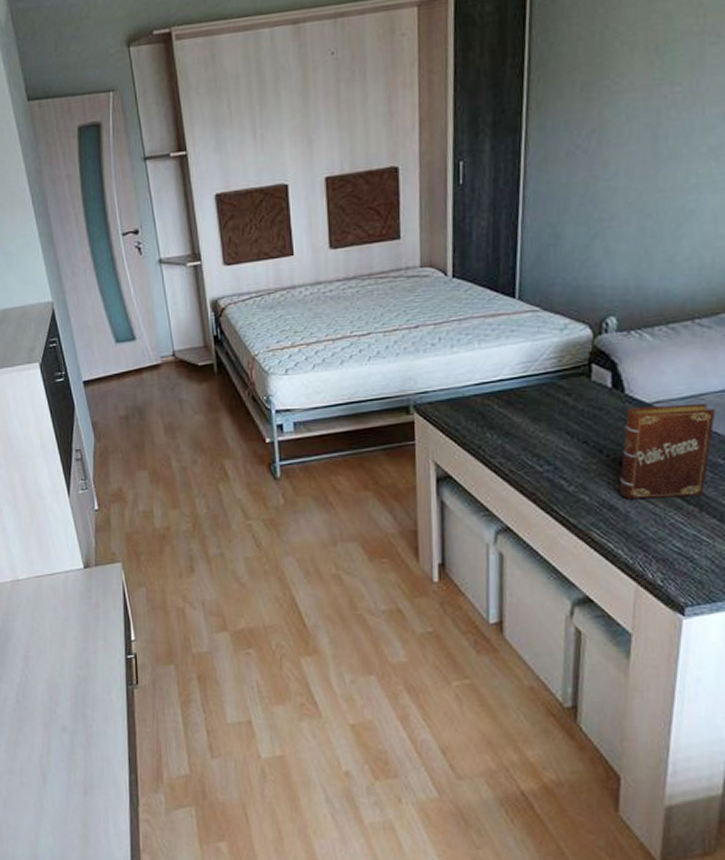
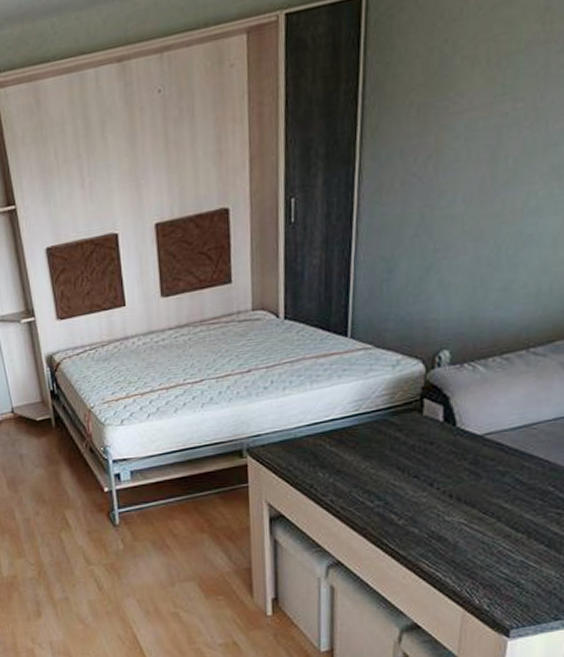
book: present [619,403,716,500] -> none [448,432,548,530]

